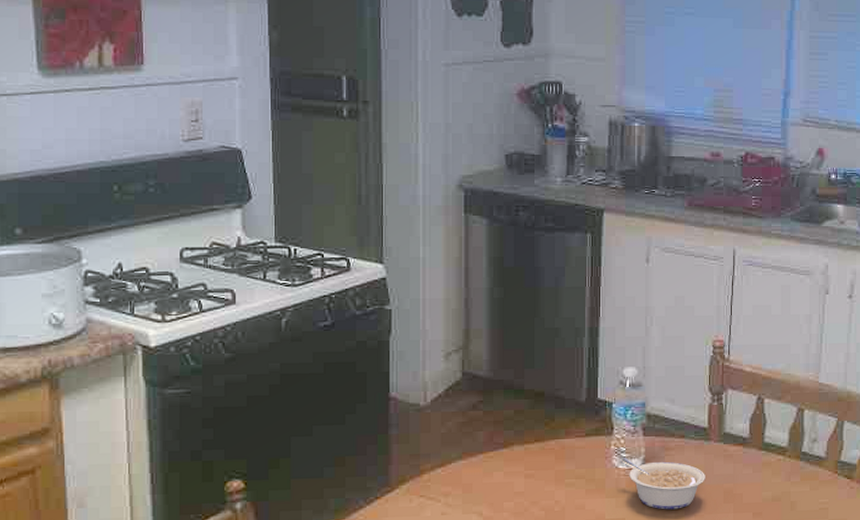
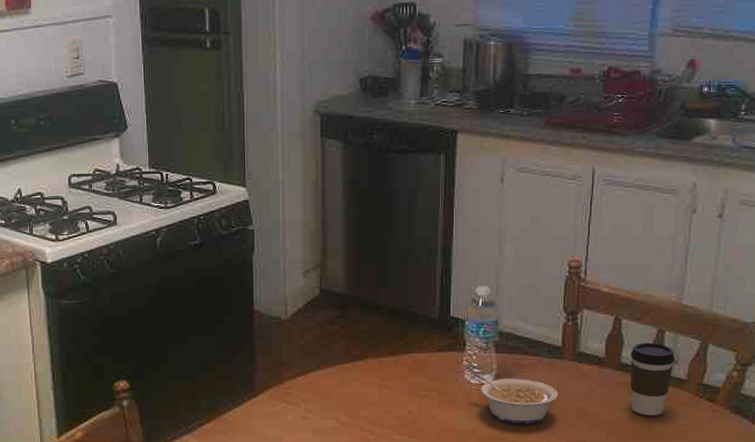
coffee cup: none [773,421,814,495] -> present [630,342,675,415]

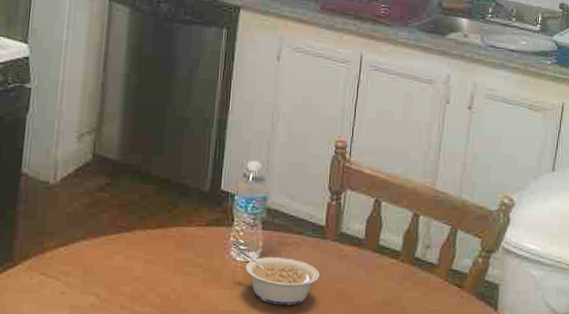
coffee cup: present [630,342,675,415] -> none [387,225,428,300]

